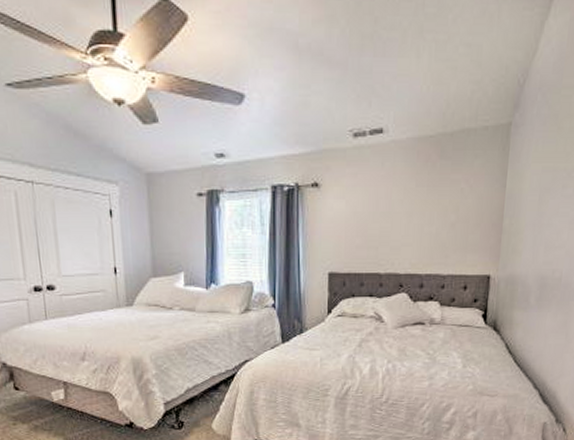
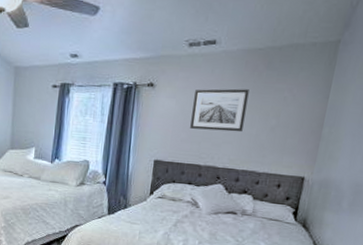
wall art: none [365,183,424,232] -> present [190,88,249,132]

